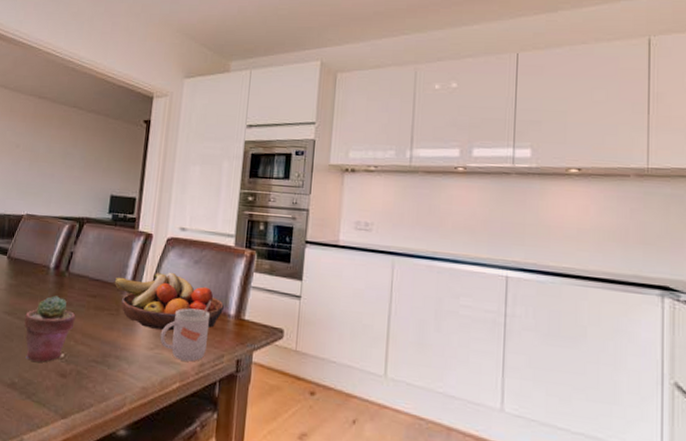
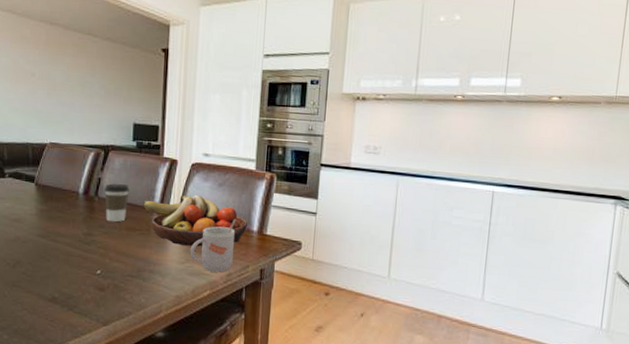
potted succulent: present [24,295,76,362] -> none [59,219,108,279]
coffee cup: none [74,258,102,301] -> present [104,183,130,223]

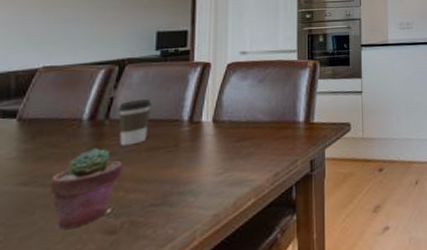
potted succulent: none [59,219,108,279] -> present [50,148,123,229]
fruit bowl: present [142,194,248,247] -> none [168,95,294,155]
mug: present [190,218,237,272] -> none [229,112,281,177]

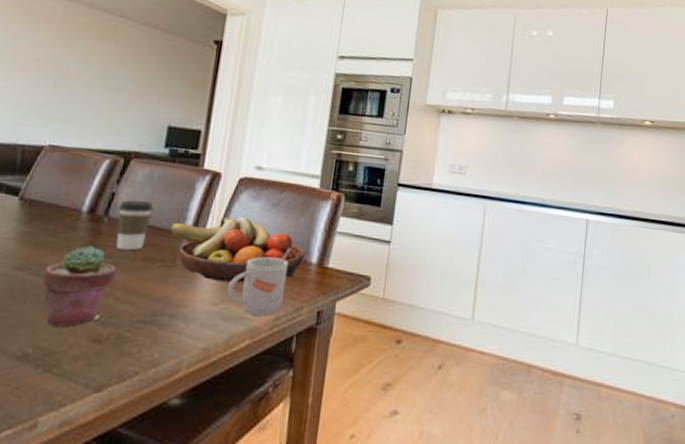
fruit bowl: none [168,95,294,155] -> present [168,216,306,283]
mug: none [229,112,281,177] -> present [226,247,291,316]

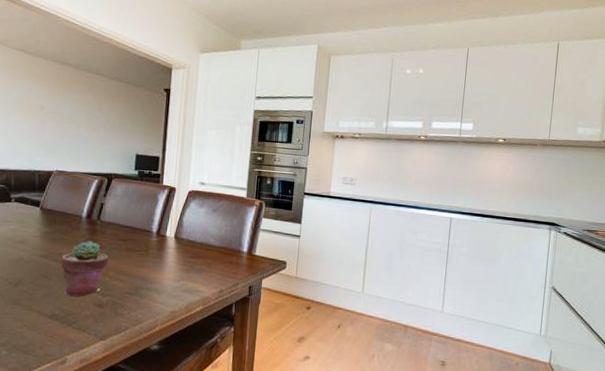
coffee cup: present [116,200,154,251] -> none [106,208,130,244]
fruit bowl: present [168,216,306,283] -> none [142,219,239,266]
mug: present [226,247,291,316] -> none [185,240,228,289]

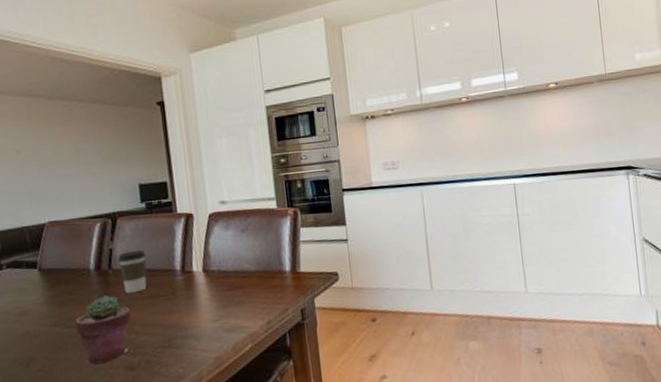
coffee cup: none [106,208,130,244] -> present [118,250,147,294]

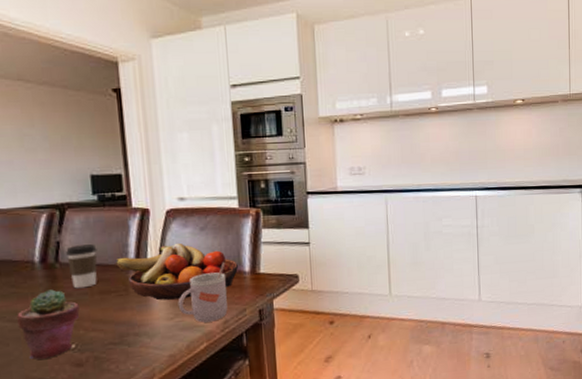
fruit bowl: none [162,245,280,303] -> present [114,242,239,301]
mug: none [222,262,270,324] -> present [178,262,228,323]

